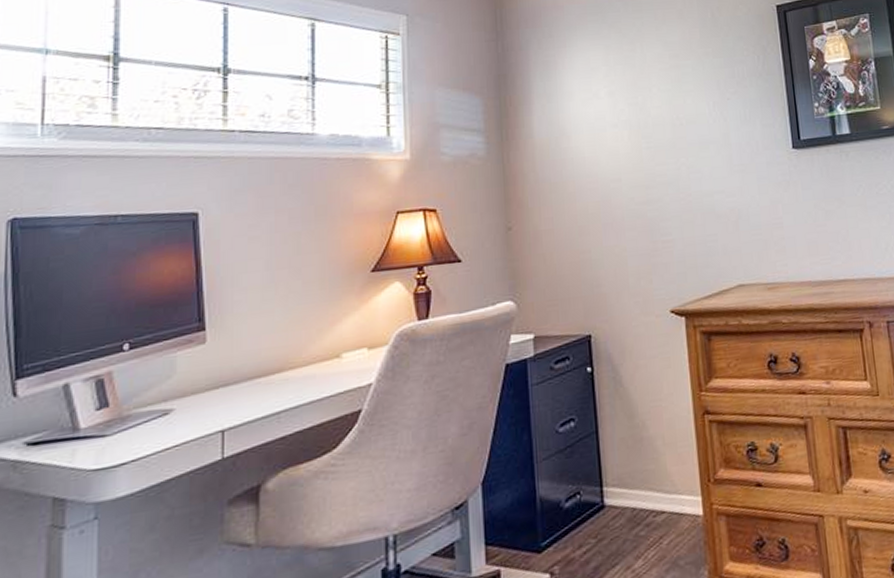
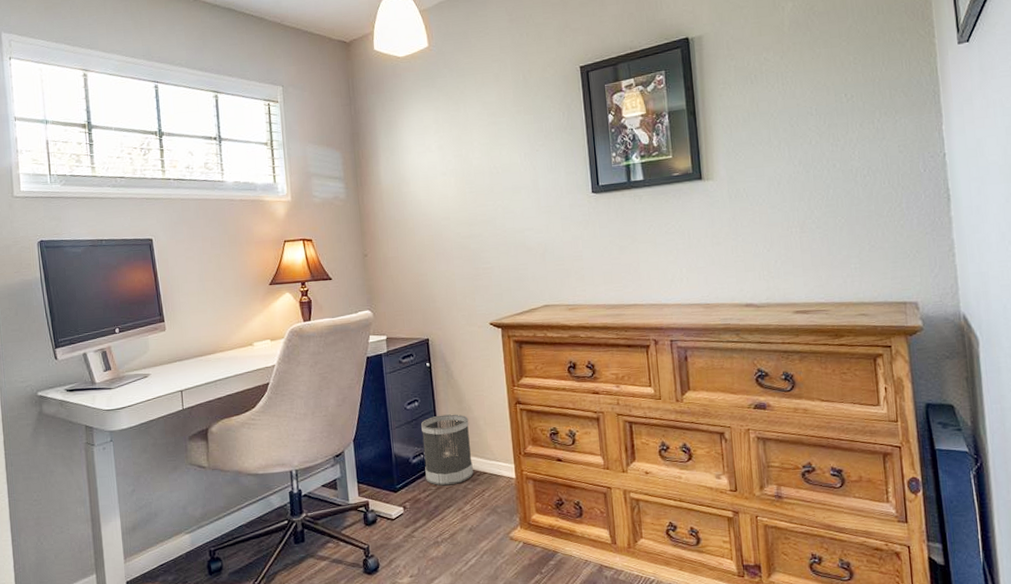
wastebasket: none [578,434,648,537] -> present [421,414,474,486]

